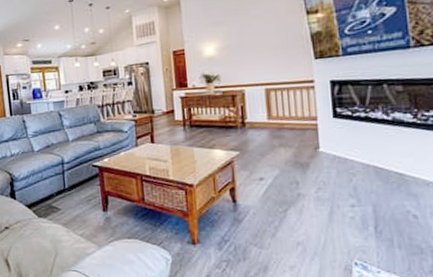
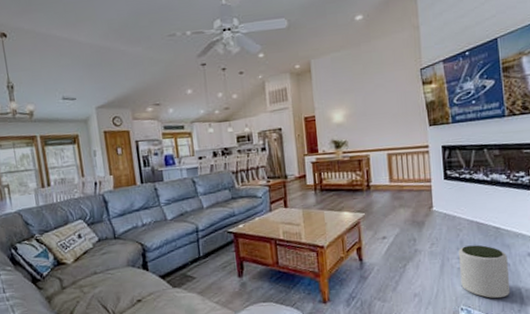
plant pot: none [352,192,419,255] -> present [459,245,511,299]

